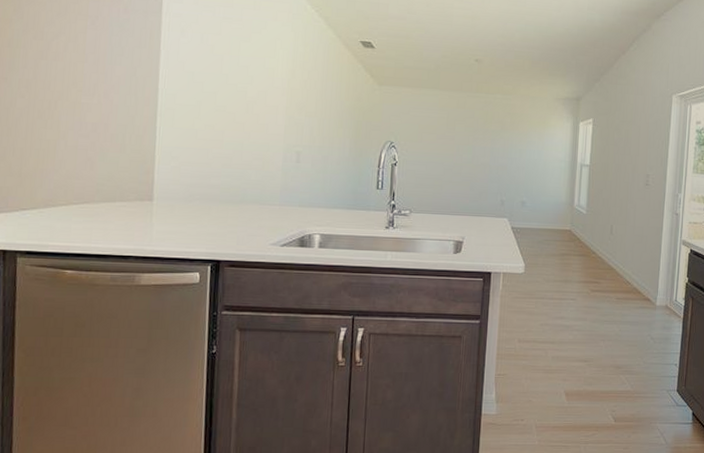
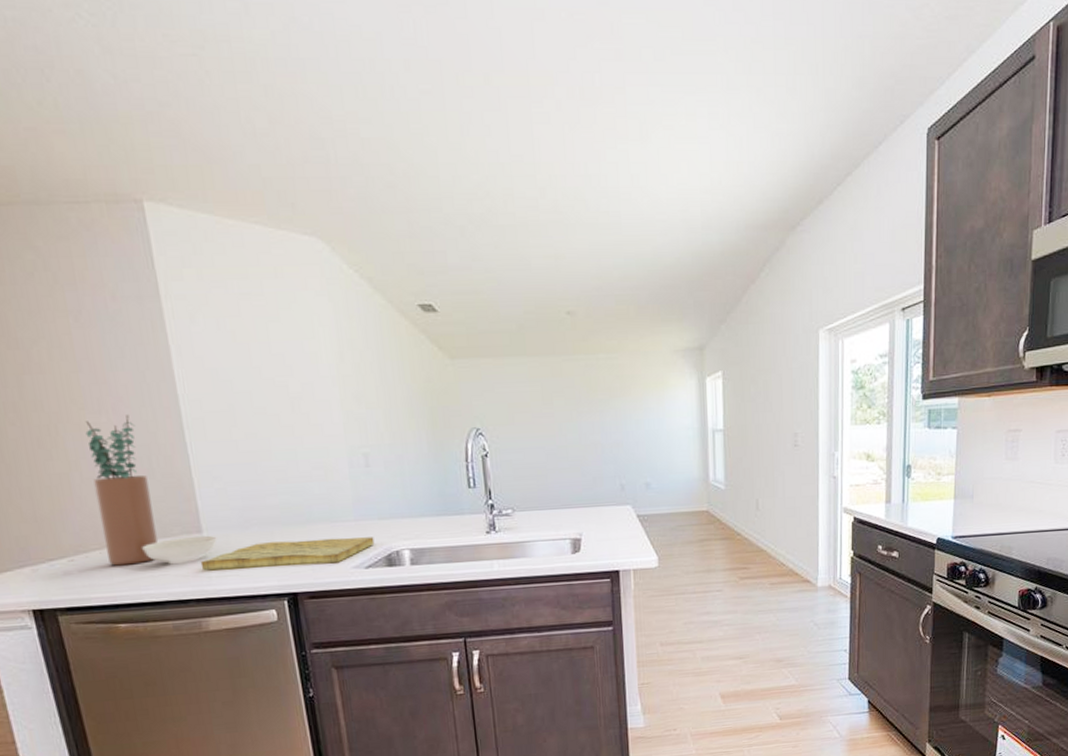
vase: none [70,99,119,221] -> present [85,414,158,566]
bowl: none [101,203,164,225] -> present [142,535,217,565]
cutting board: none [145,215,293,239] -> present [200,537,375,571]

